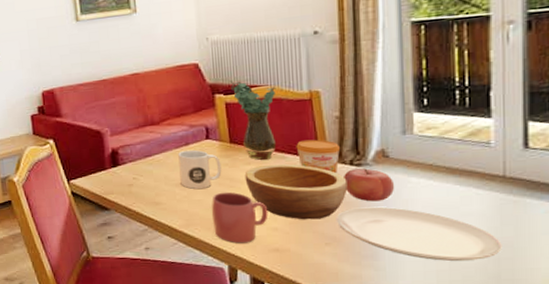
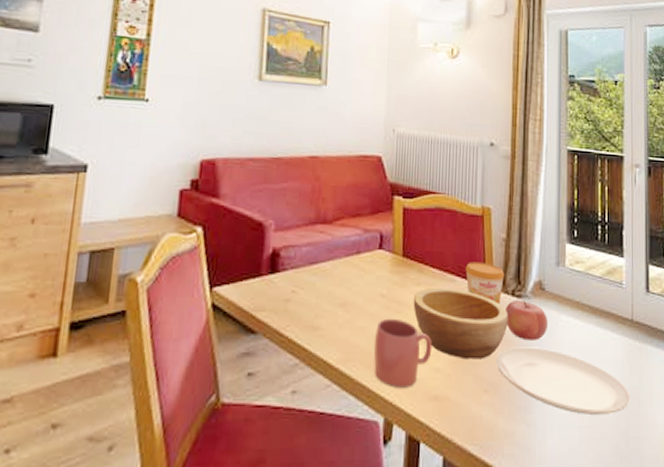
mug: present [178,149,222,189] -> none [345,260,391,311]
vase: present [229,80,277,160] -> none [410,182,452,281]

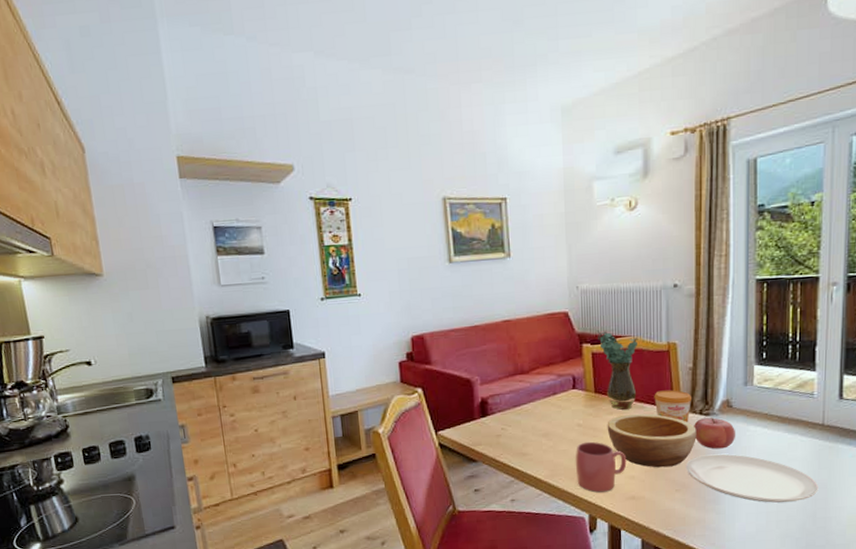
vase: none [410,182,452,281] -> present [596,330,637,410]

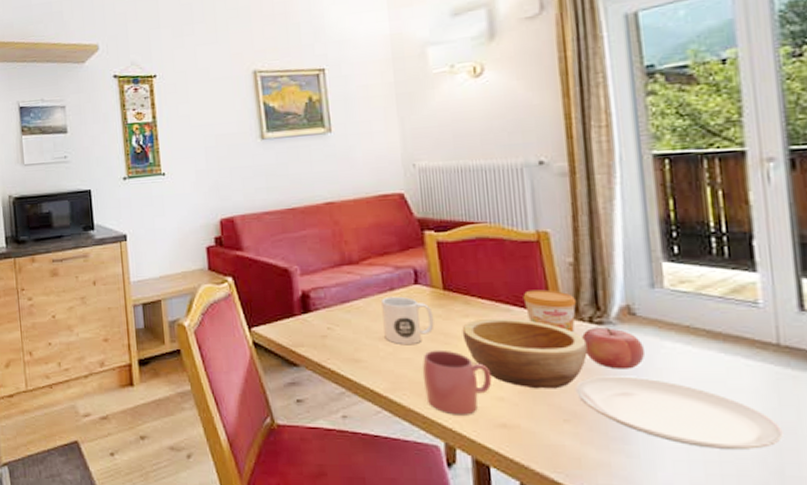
mug: none [546,399,586,439] -> present [381,296,435,344]
vase: present [596,330,637,410] -> none [441,215,500,312]

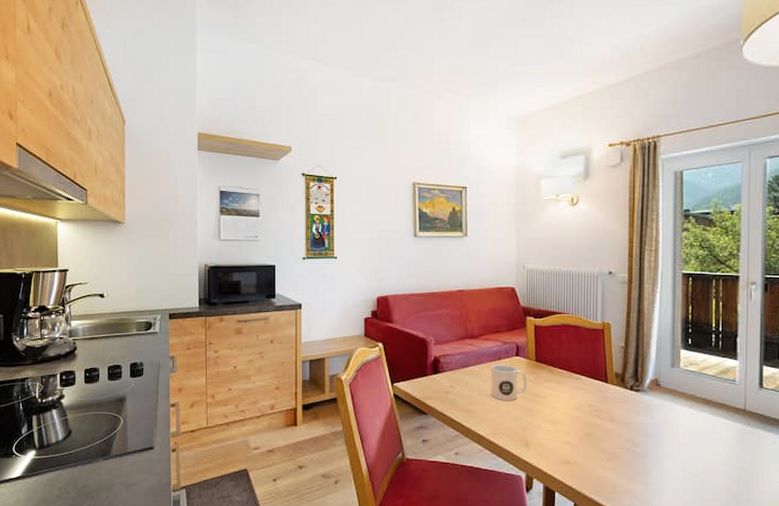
mug: present [422,349,492,415] -> none [515,405,563,454]
bowl: present [462,317,588,389] -> none [545,383,627,437]
food container: present [523,289,577,332] -> none [589,365,624,396]
plate: present [574,376,784,449] -> none [616,428,742,481]
fruit: present [582,328,646,369] -> none [625,394,664,424]

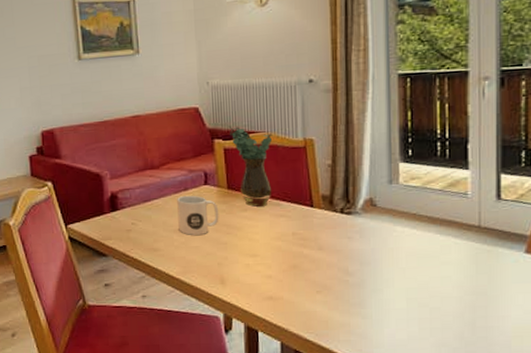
vase: none [539,306,575,379] -> present [228,126,272,207]

